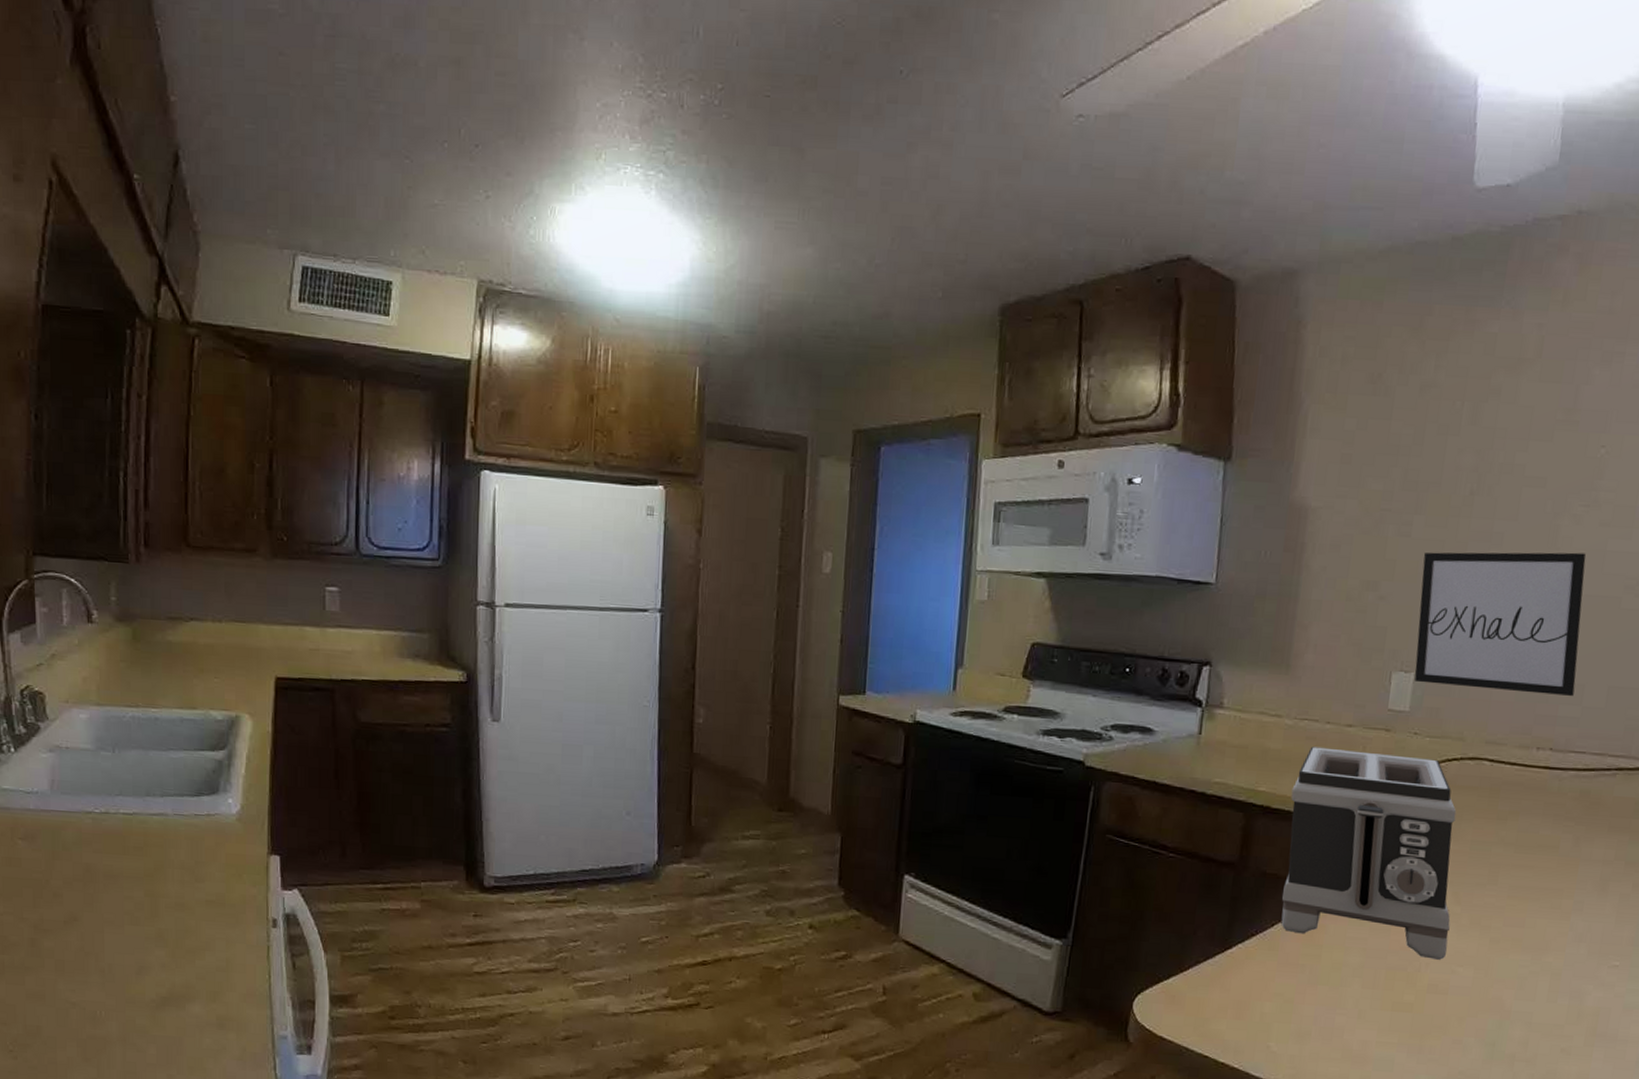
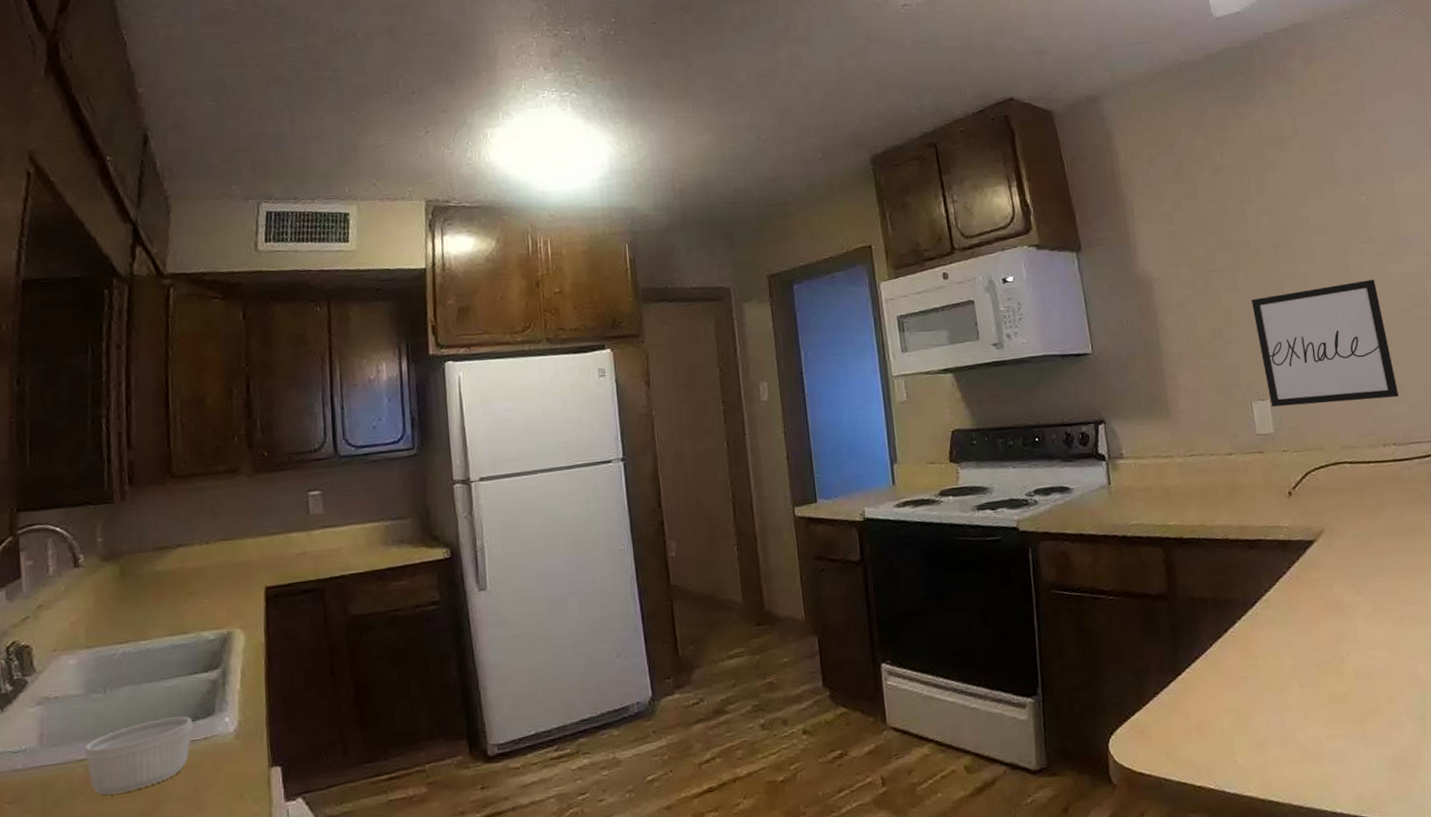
ramekin: none [93,787,197,851] -> present [84,716,193,795]
toaster: present [1281,746,1457,960] -> none [1197,470,1361,649]

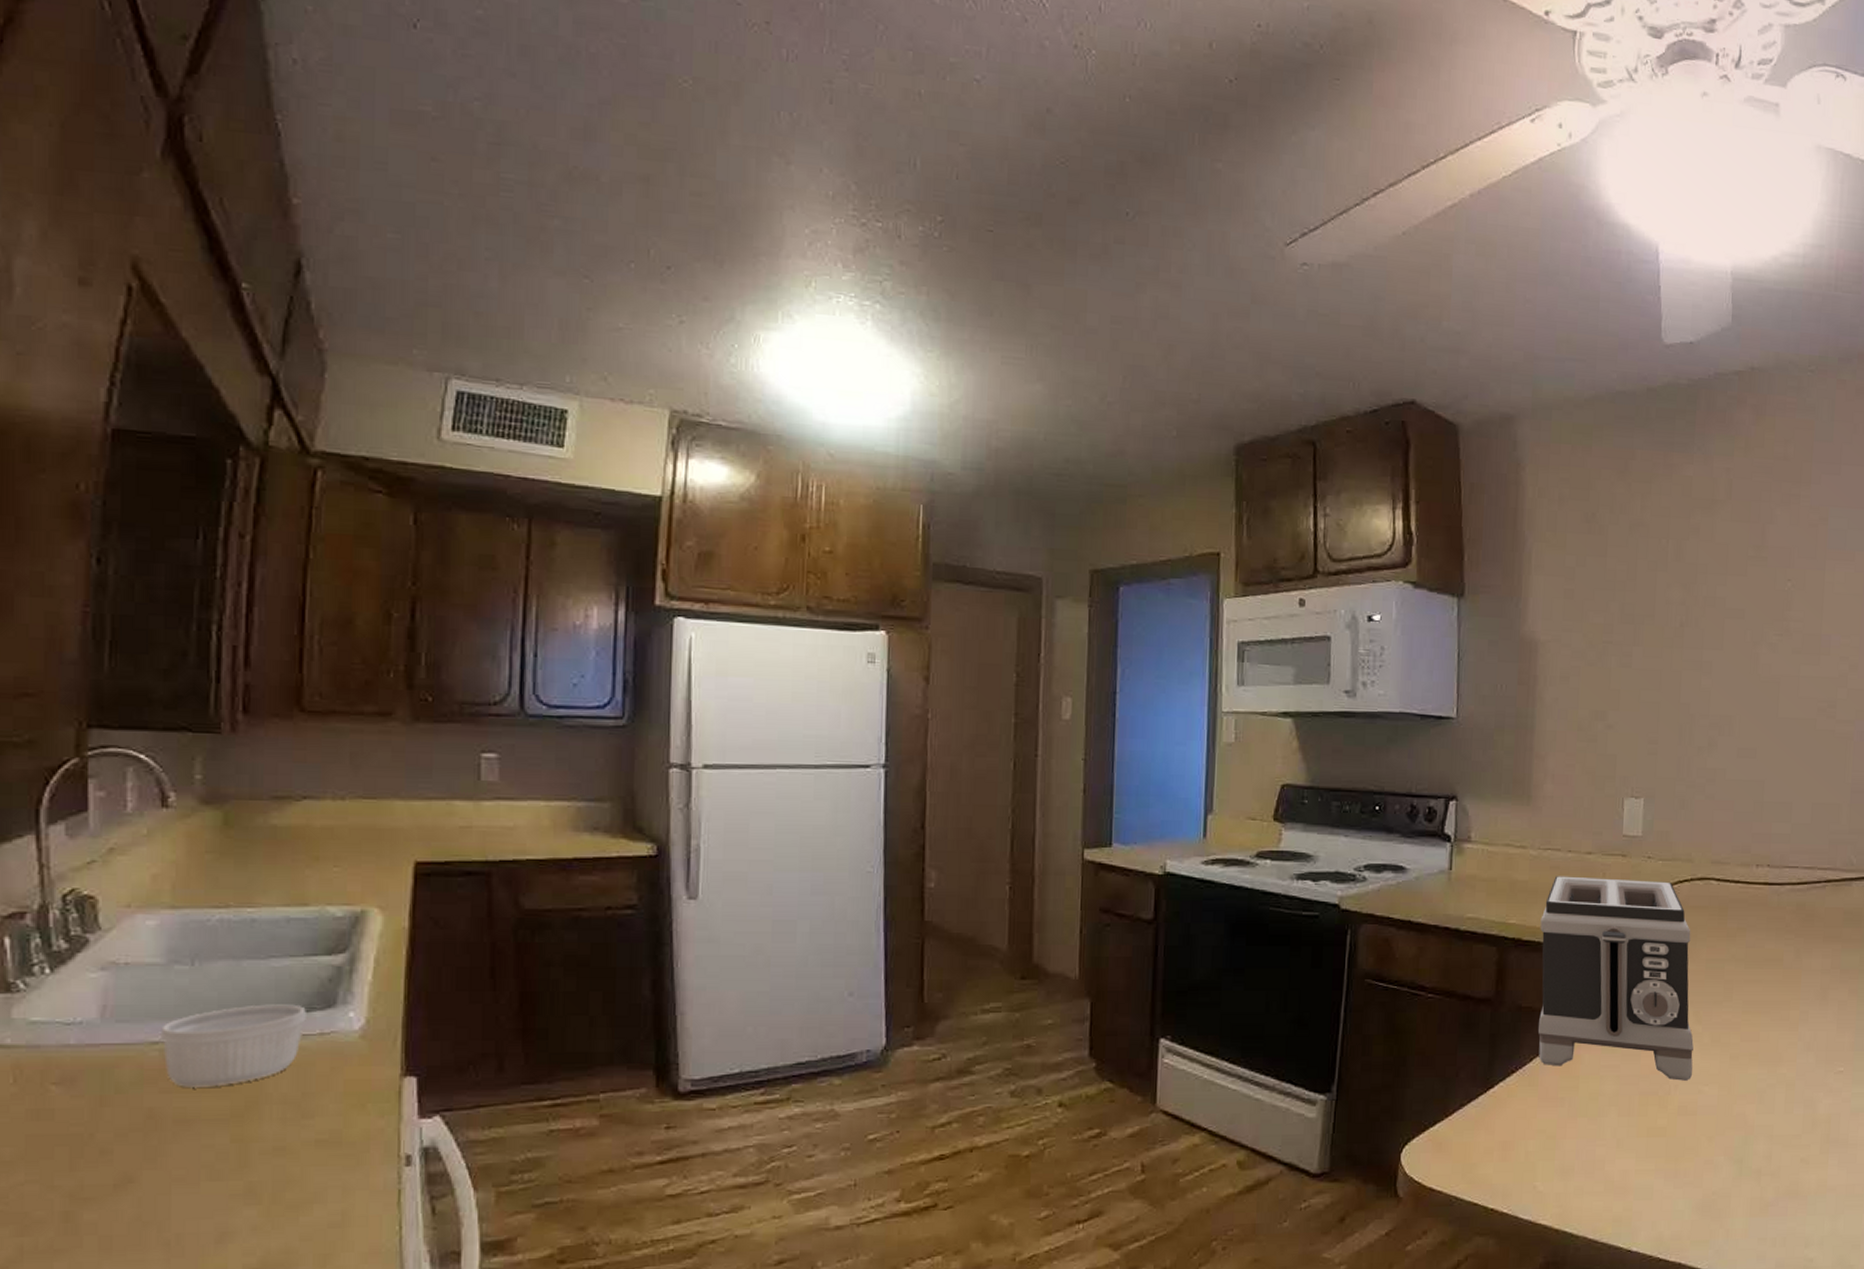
toaster: none [1197,470,1361,649] -> present [1538,876,1694,1081]
wall art: present [1252,279,1399,407] -> none [1644,678,1784,814]

